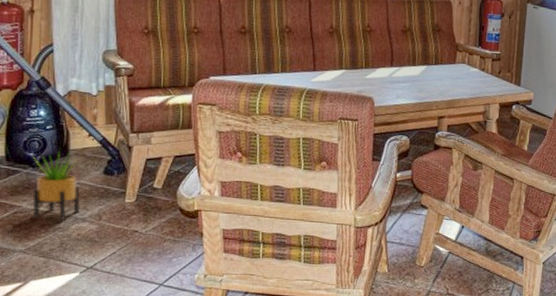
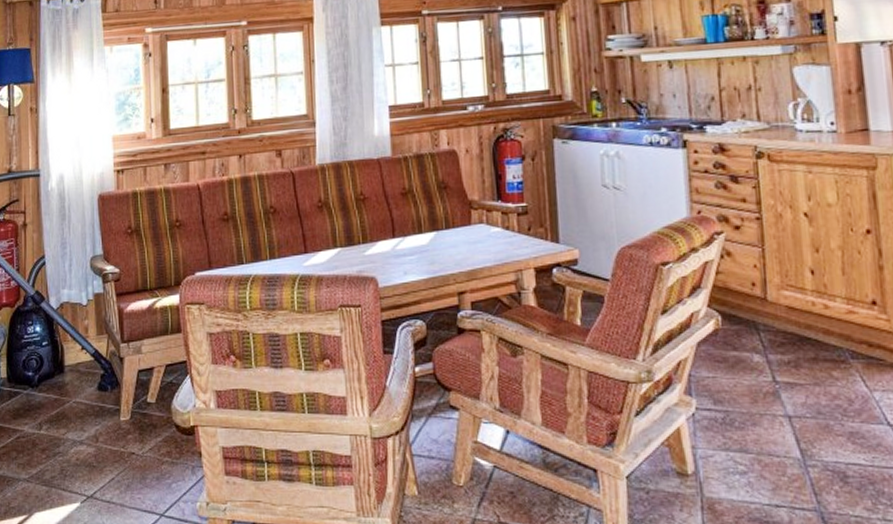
potted plant: present [32,150,80,220] -> none [32,367,77,444]

